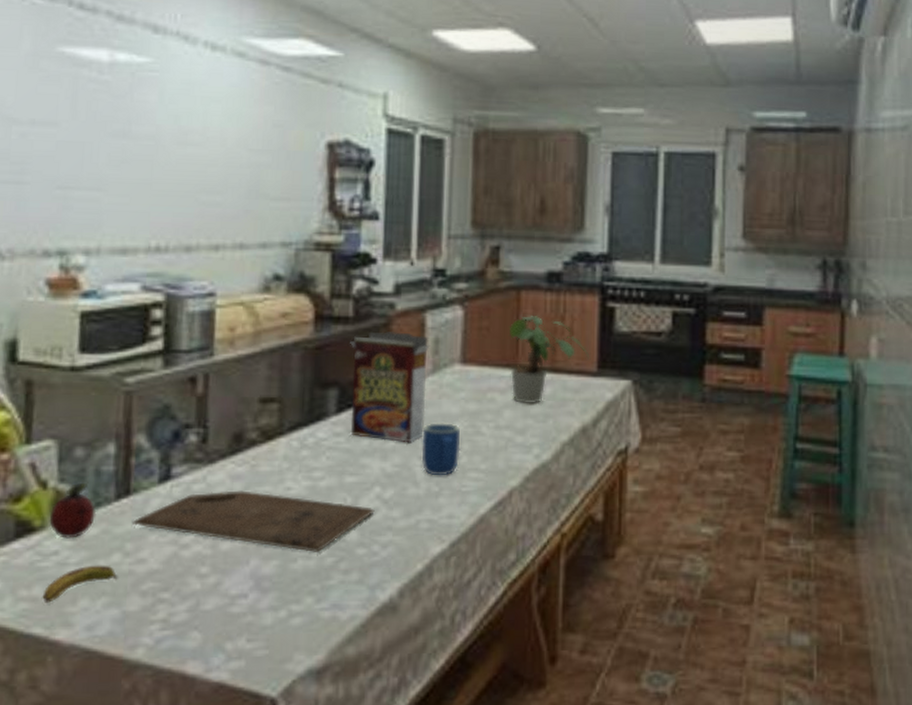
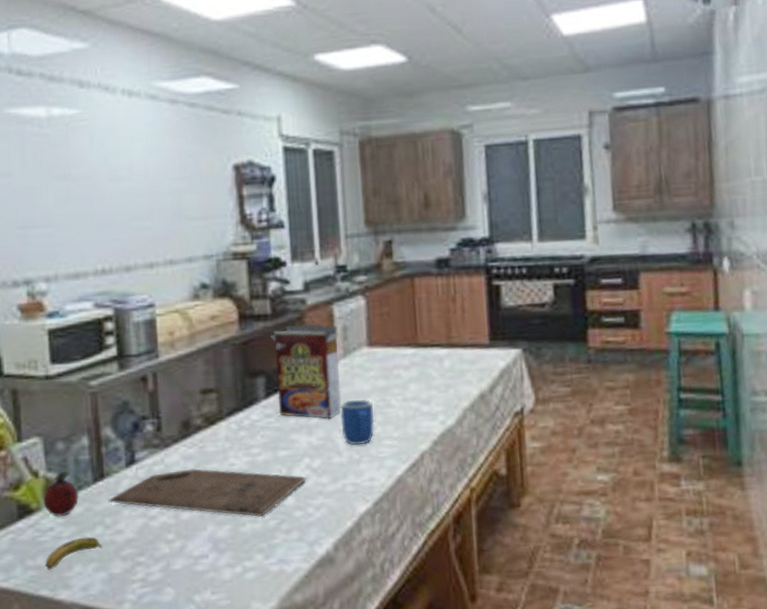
potted plant: present [508,315,589,405] -> none [406,298,481,378]

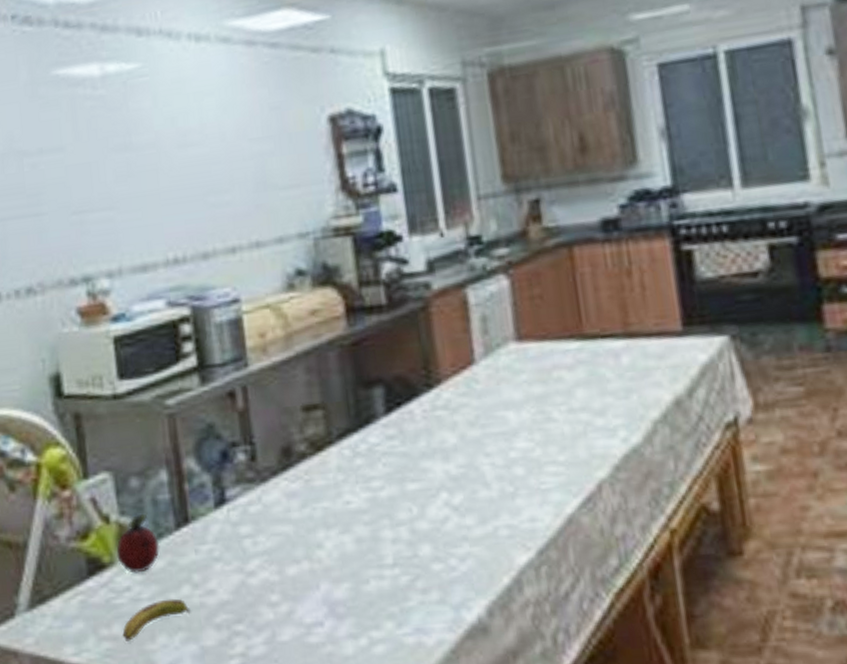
cutting board: present [109,468,306,517] -> none [196,508,445,571]
cereal box: present [271,323,342,419] -> none [388,314,486,440]
mug: present [339,399,375,446] -> none [484,411,533,475]

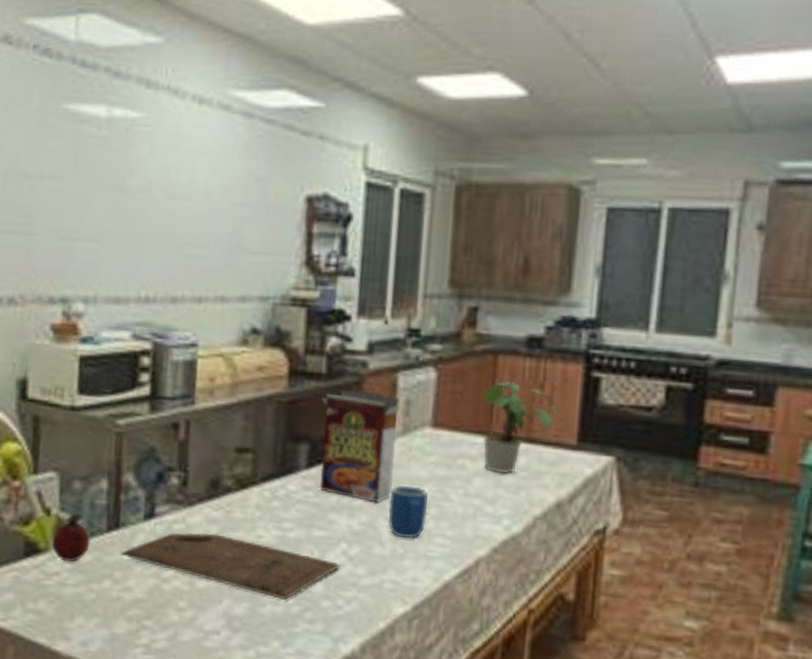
banana: present [122,598,191,641] -> none [46,588,108,617]
cutting board: none [196,508,445,571] -> present [121,532,340,600]
cereal box: none [388,314,486,440] -> present [319,389,402,503]
mug: none [484,411,533,475] -> present [387,484,428,539]
potted plant: none [565,273,670,380] -> present [482,381,569,475]

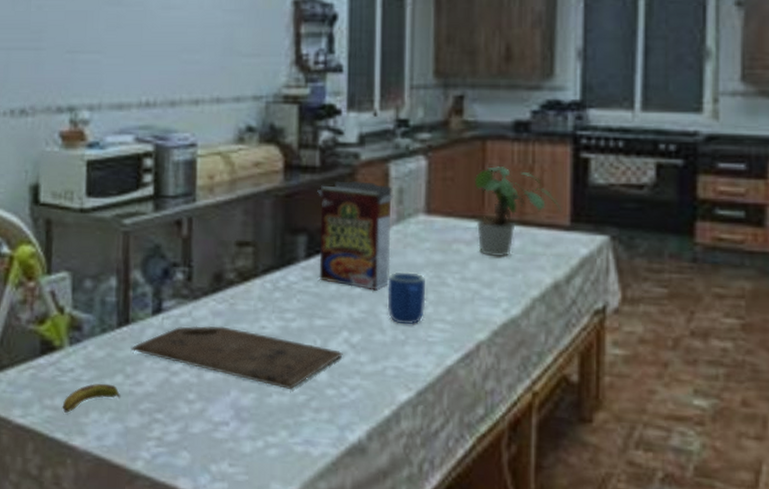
banana: none [46,588,108,617] -> present [62,383,121,413]
fruit: present [52,512,91,562] -> none [66,310,103,359]

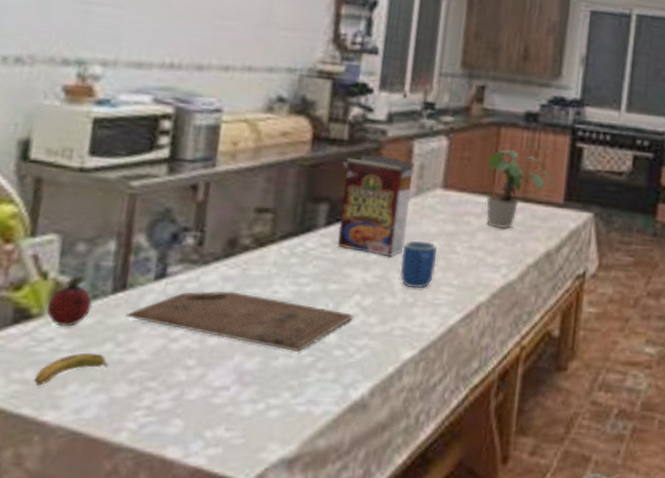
fruit: none [66,310,103,359] -> present [46,275,93,327]

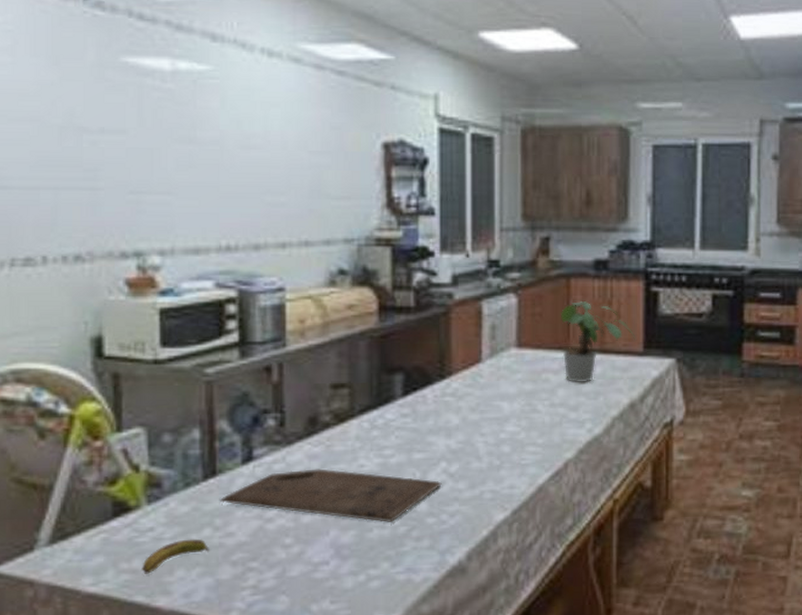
fruit: present [46,275,93,327] -> none [143,465,186,516]
cereal box: present [337,154,416,257] -> none [413,320,488,422]
mug: present [399,240,437,289] -> none [482,402,519,451]

